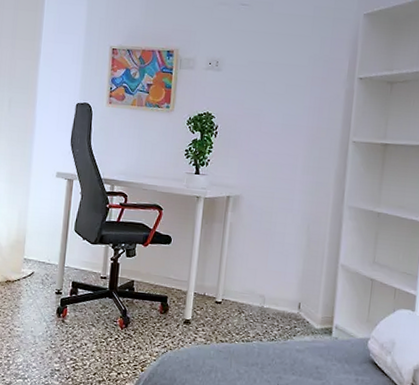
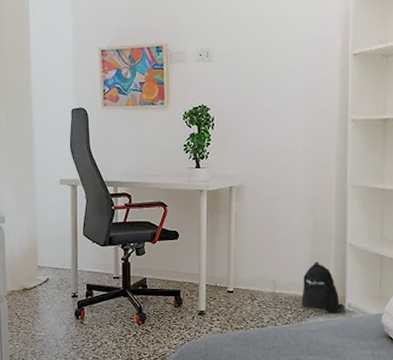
backpack: none [289,279,332,334] -> present [301,261,344,314]

